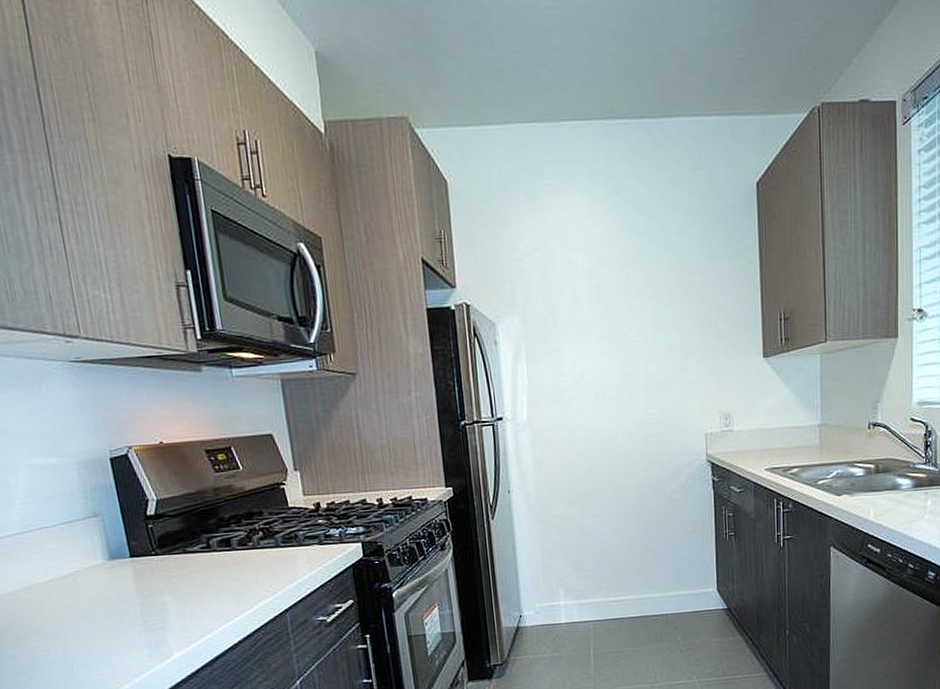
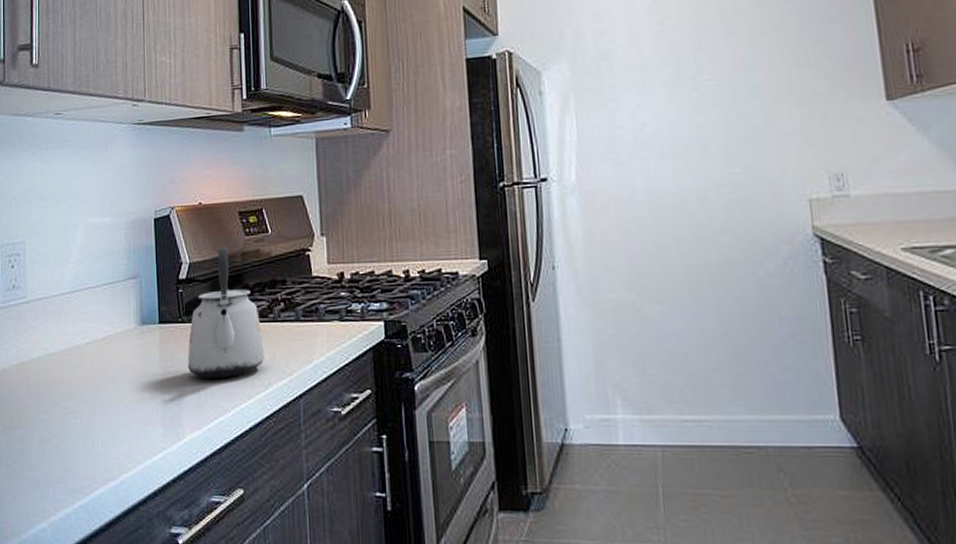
kettle: none [165,482,248,603] -> present [187,246,264,378]

